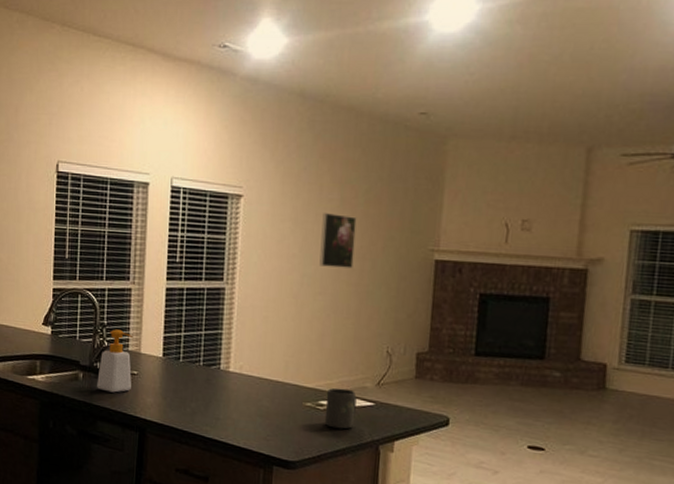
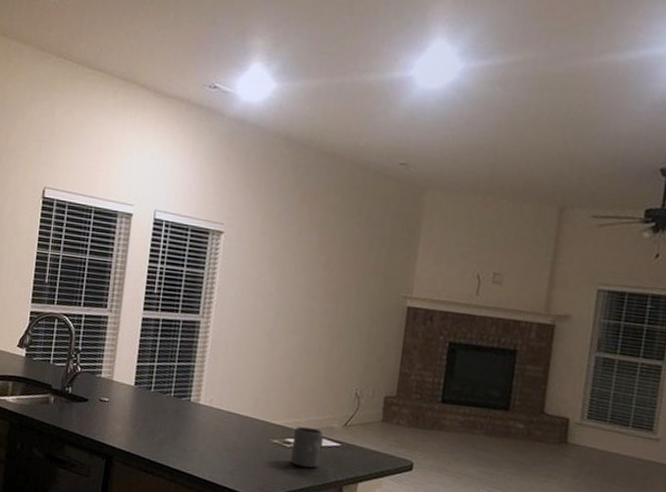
soap bottle: present [97,329,134,393] -> none [67,355,108,419]
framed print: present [319,213,357,269] -> none [294,254,333,310]

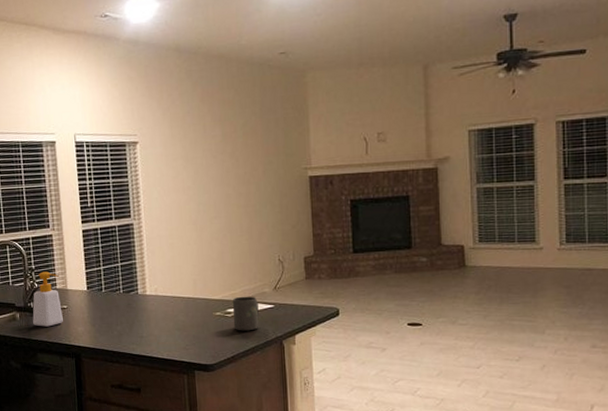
soap bottle: none [67,355,108,419] -> present [32,271,63,327]

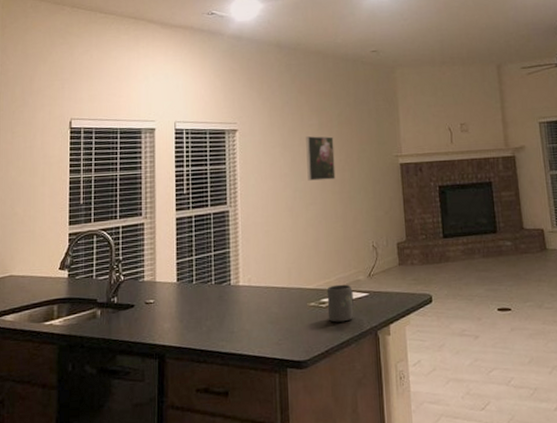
soap bottle: present [32,271,63,327] -> none [115,262,149,325]
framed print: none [209,147,241,194] -> present [306,136,336,181]

